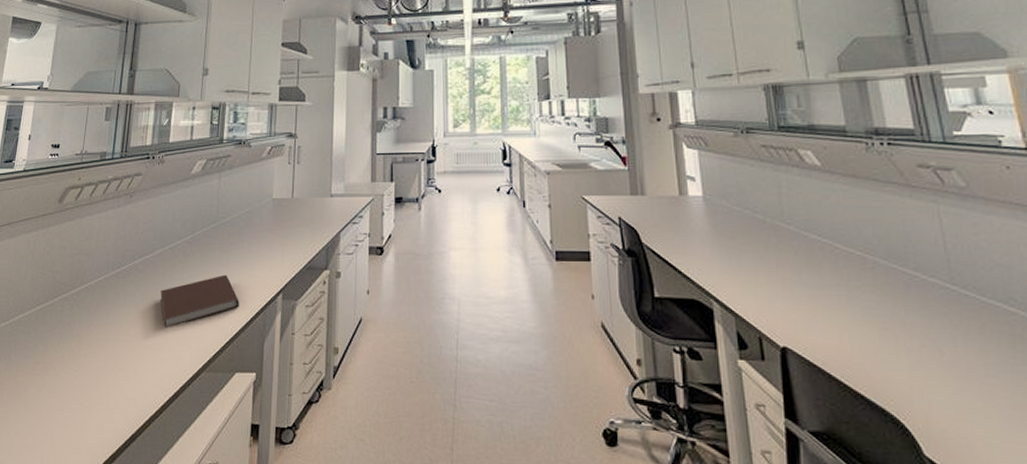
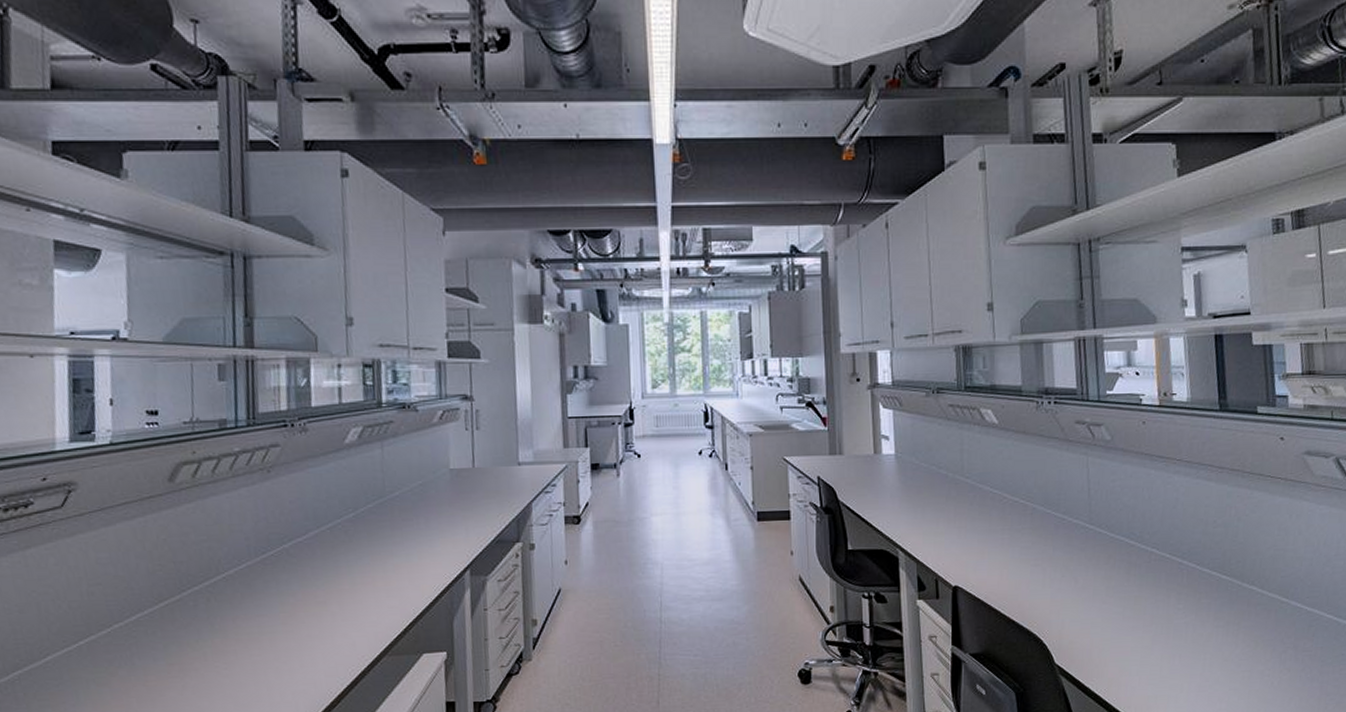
notebook: present [160,274,239,327] -> none [321,553,421,614]

